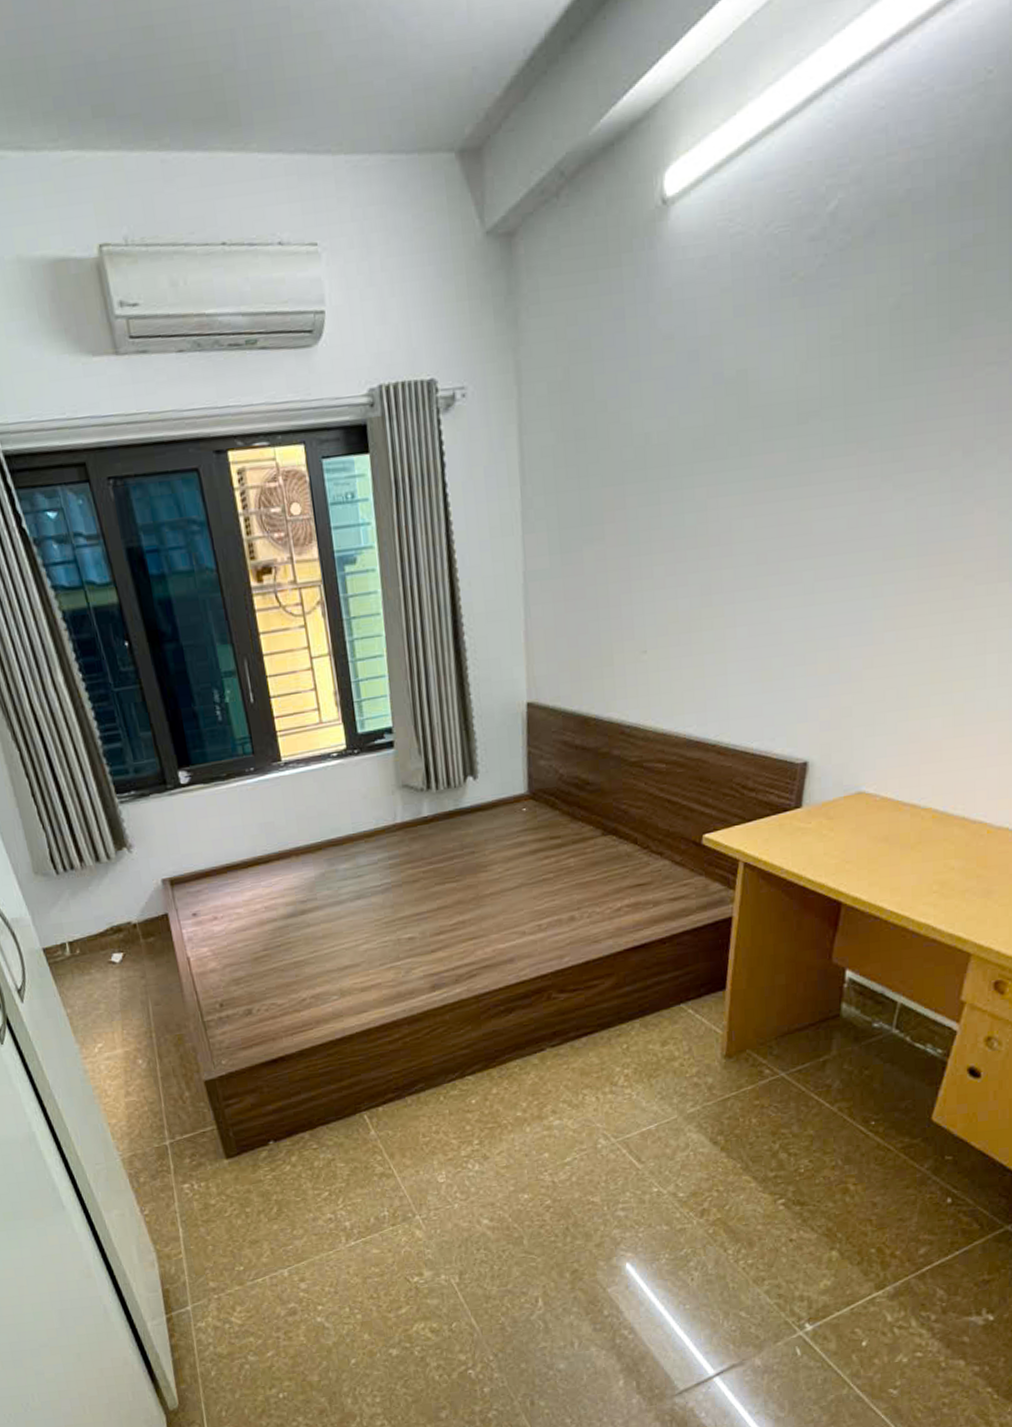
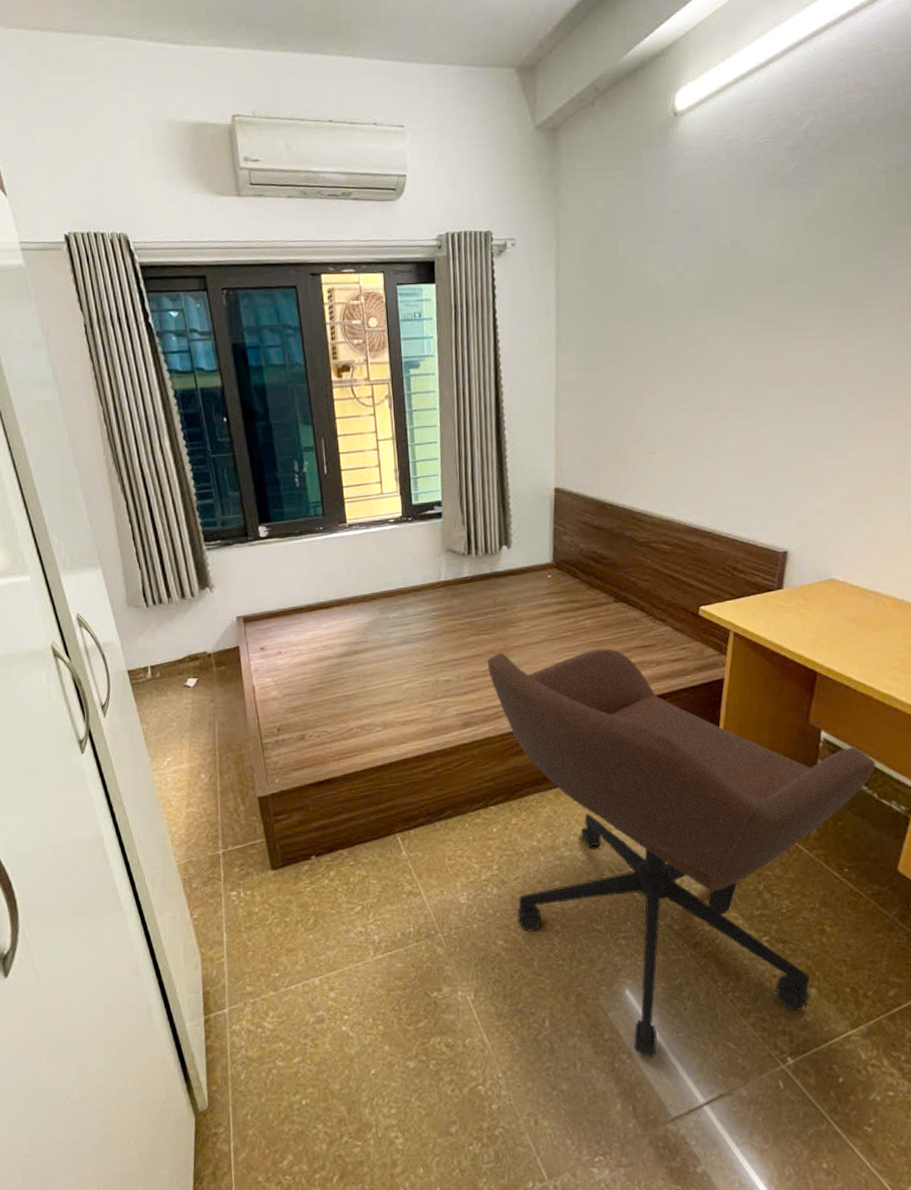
office chair: none [456,890,908,1331] -> present [488,648,875,1057]

